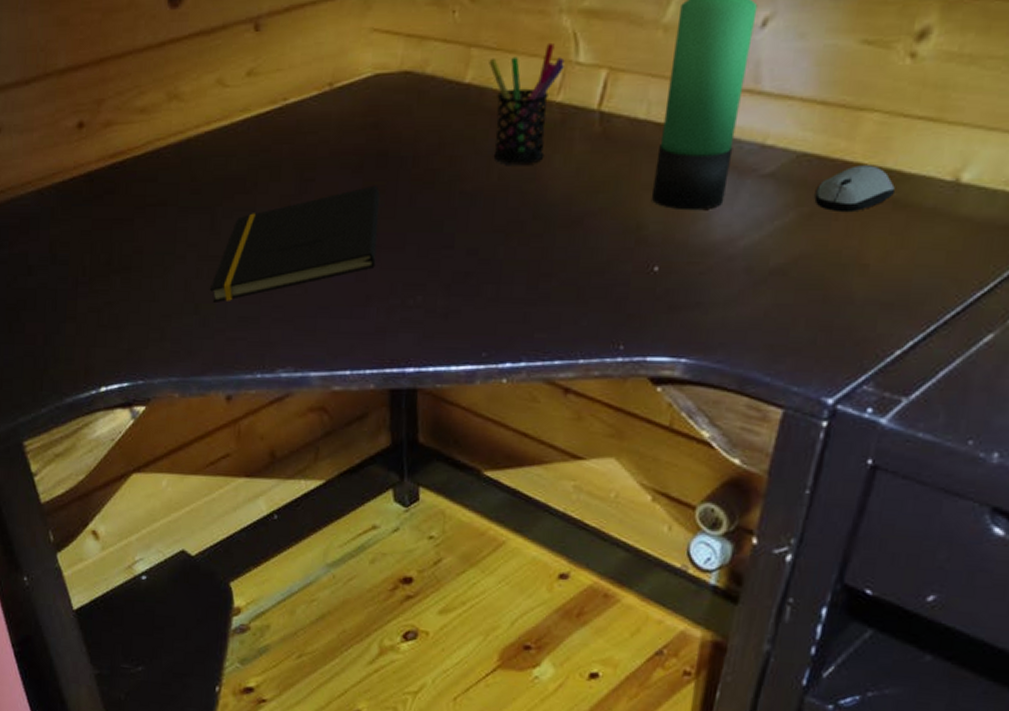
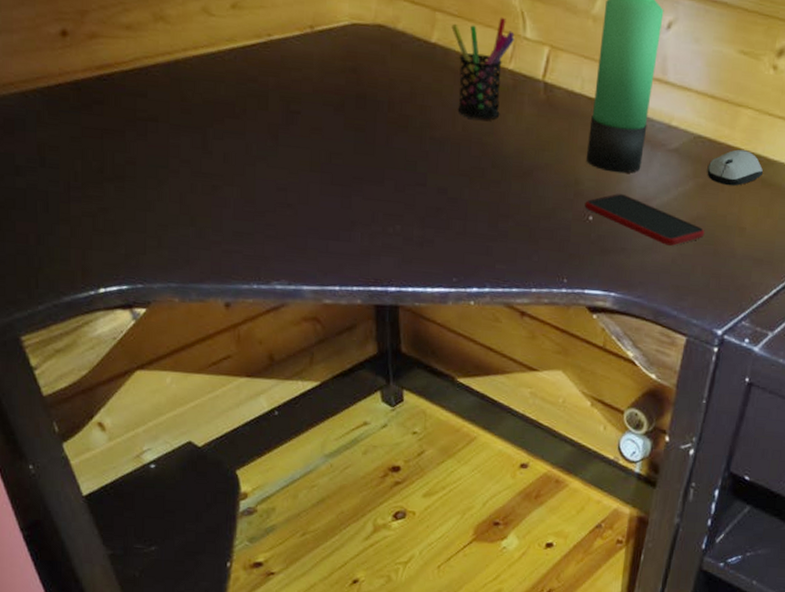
notepad: present [209,185,380,304] -> none [204,123,360,218]
smartphone: none [648,236,811,295] -> present [584,194,705,246]

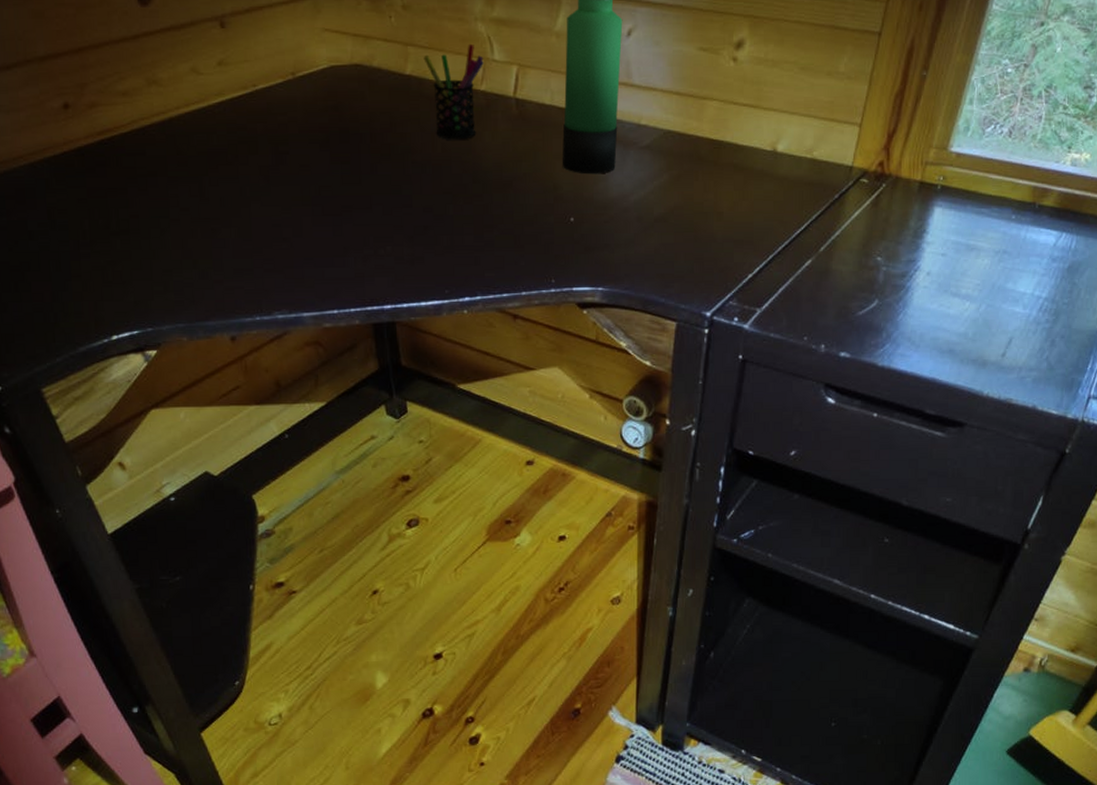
smartphone: present [584,194,705,246] -> none [565,194,684,237]
computer mouse: present [707,149,763,186] -> none [680,139,734,175]

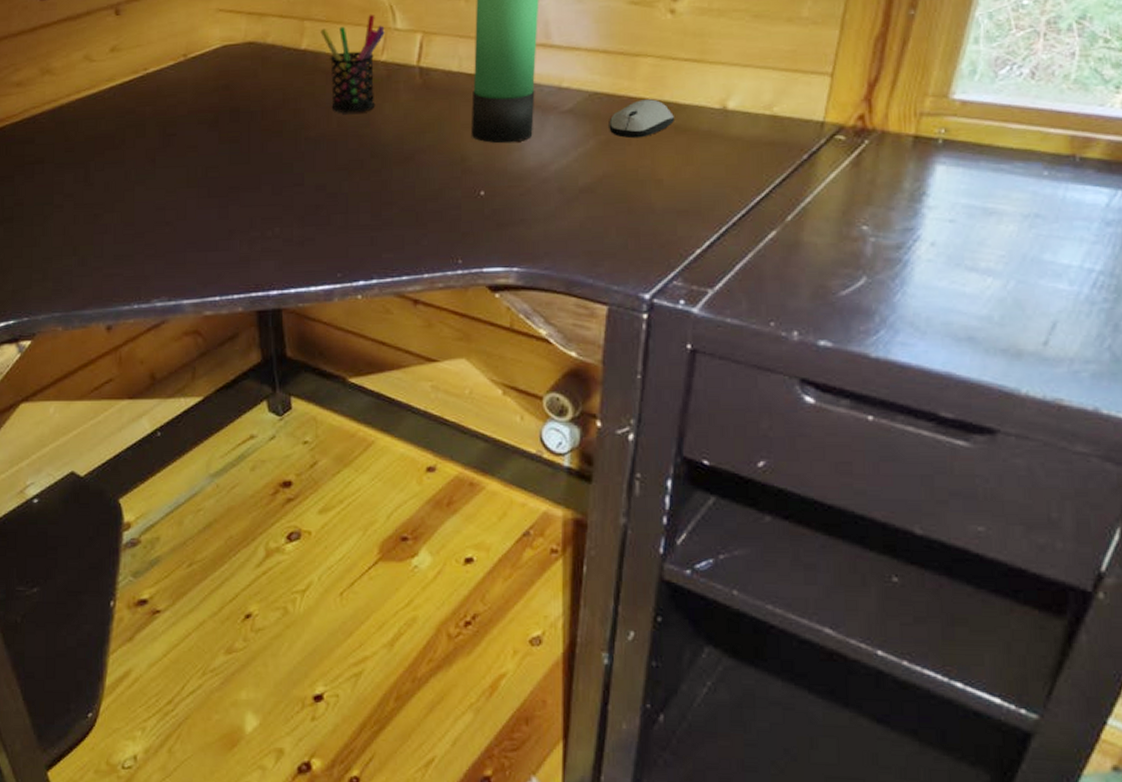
computer mouse: none [680,139,734,175] -> present [609,99,674,139]

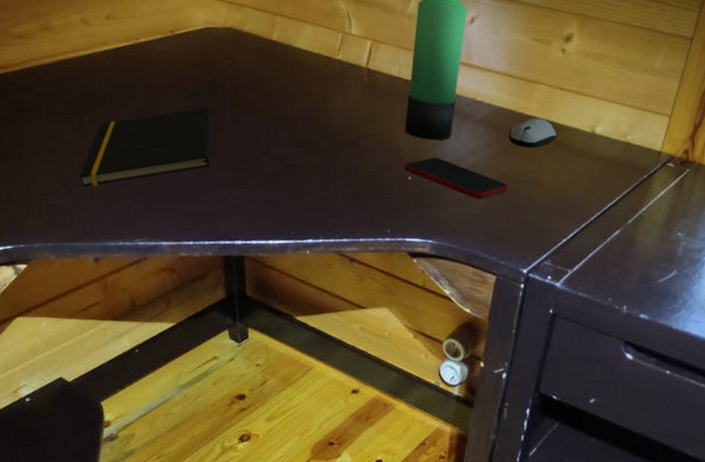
notepad: none [86,136,236,245] -> present [78,107,212,188]
pen holder: present [320,14,385,114] -> none [289,18,342,101]
smartphone: none [474,164,615,210] -> present [404,157,509,199]

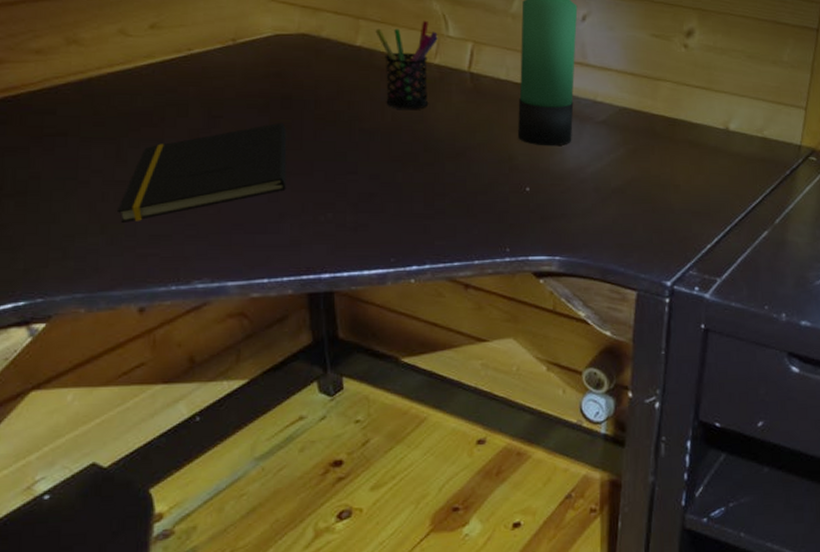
pen holder: none [289,18,342,101] -> present [375,20,438,109]
smartphone: present [404,157,509,199] -> none [520,165,641,207]
computer mouse: present [509,118,557,148] -> none [636,117,688,149]

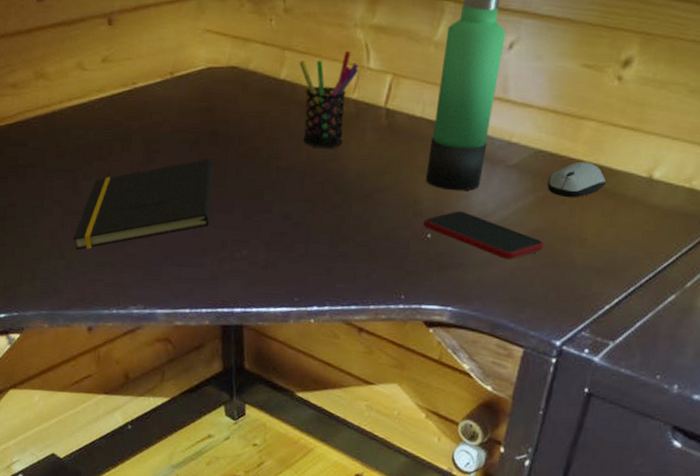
smartphone: none [520,165,641,207] -> present [423,211,545,259]
computer mouse: none [636,117,688,149] -> present [547,161,606,198]

